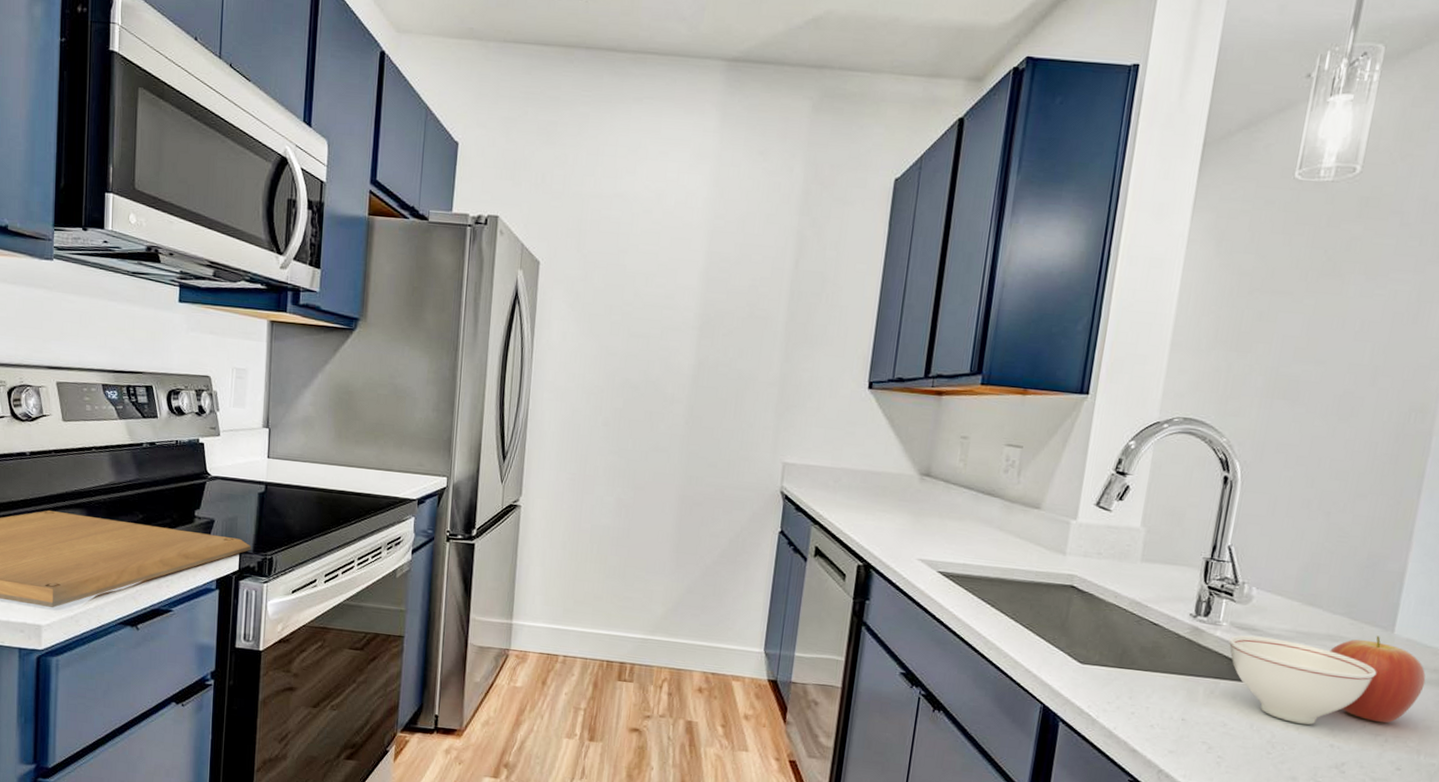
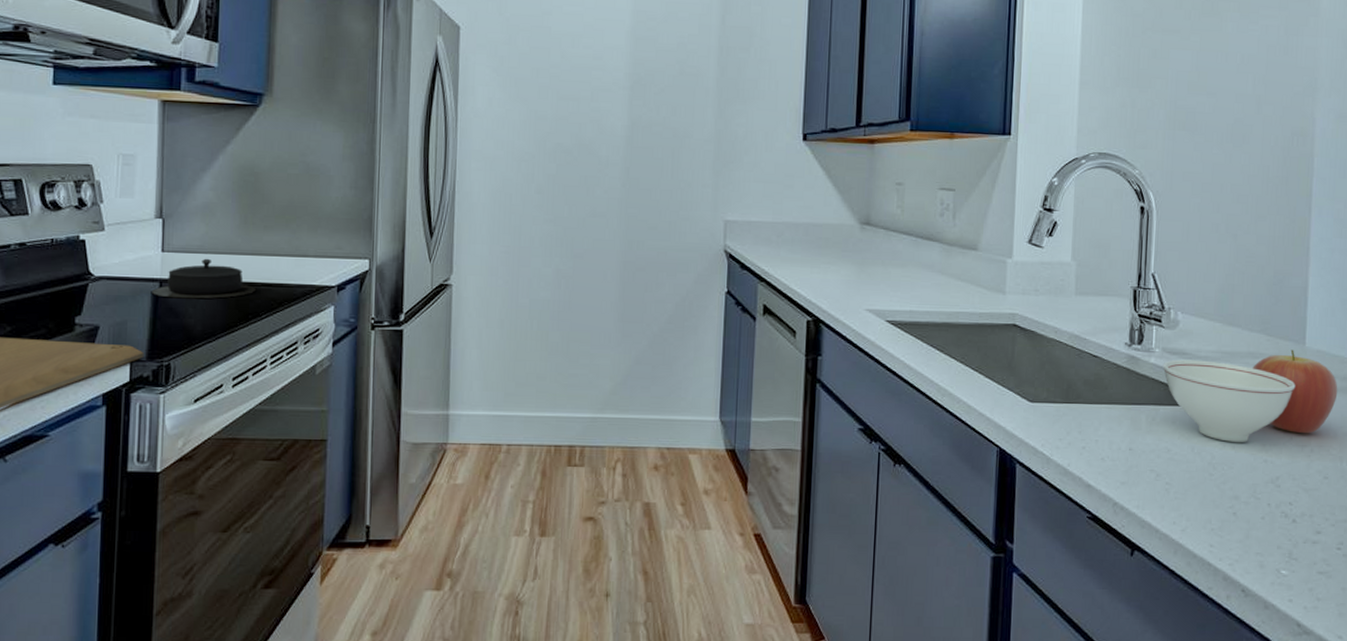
cooking pot: none [259,466,348,503] -> present [152,258,257,299]

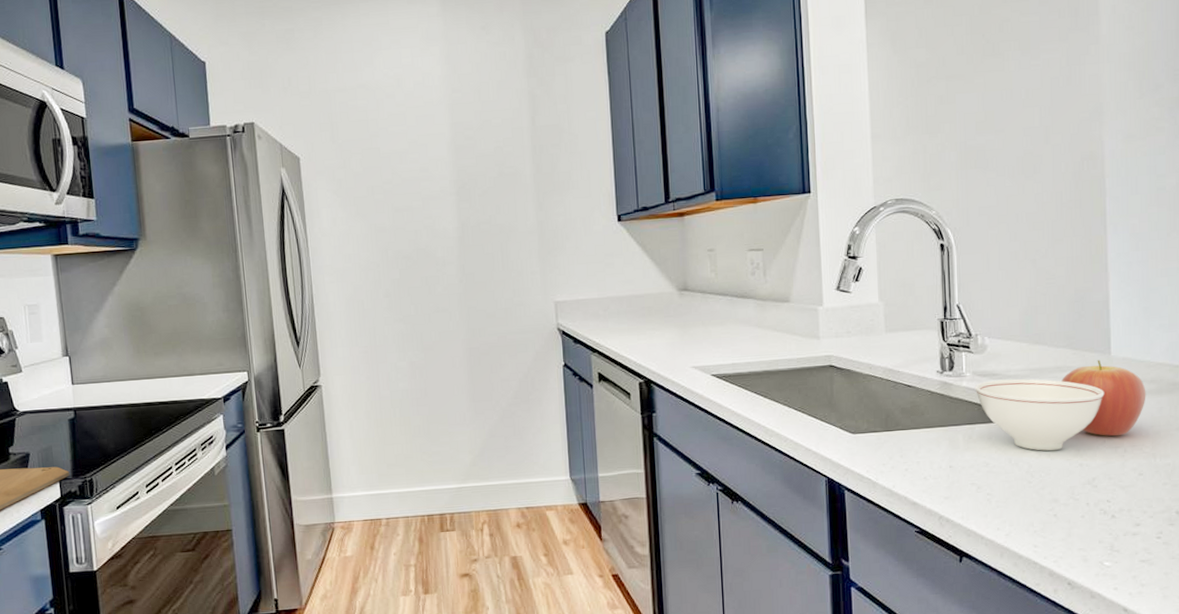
cooking pot: present [152,258,257,299] -> none [69,386,156,423]

